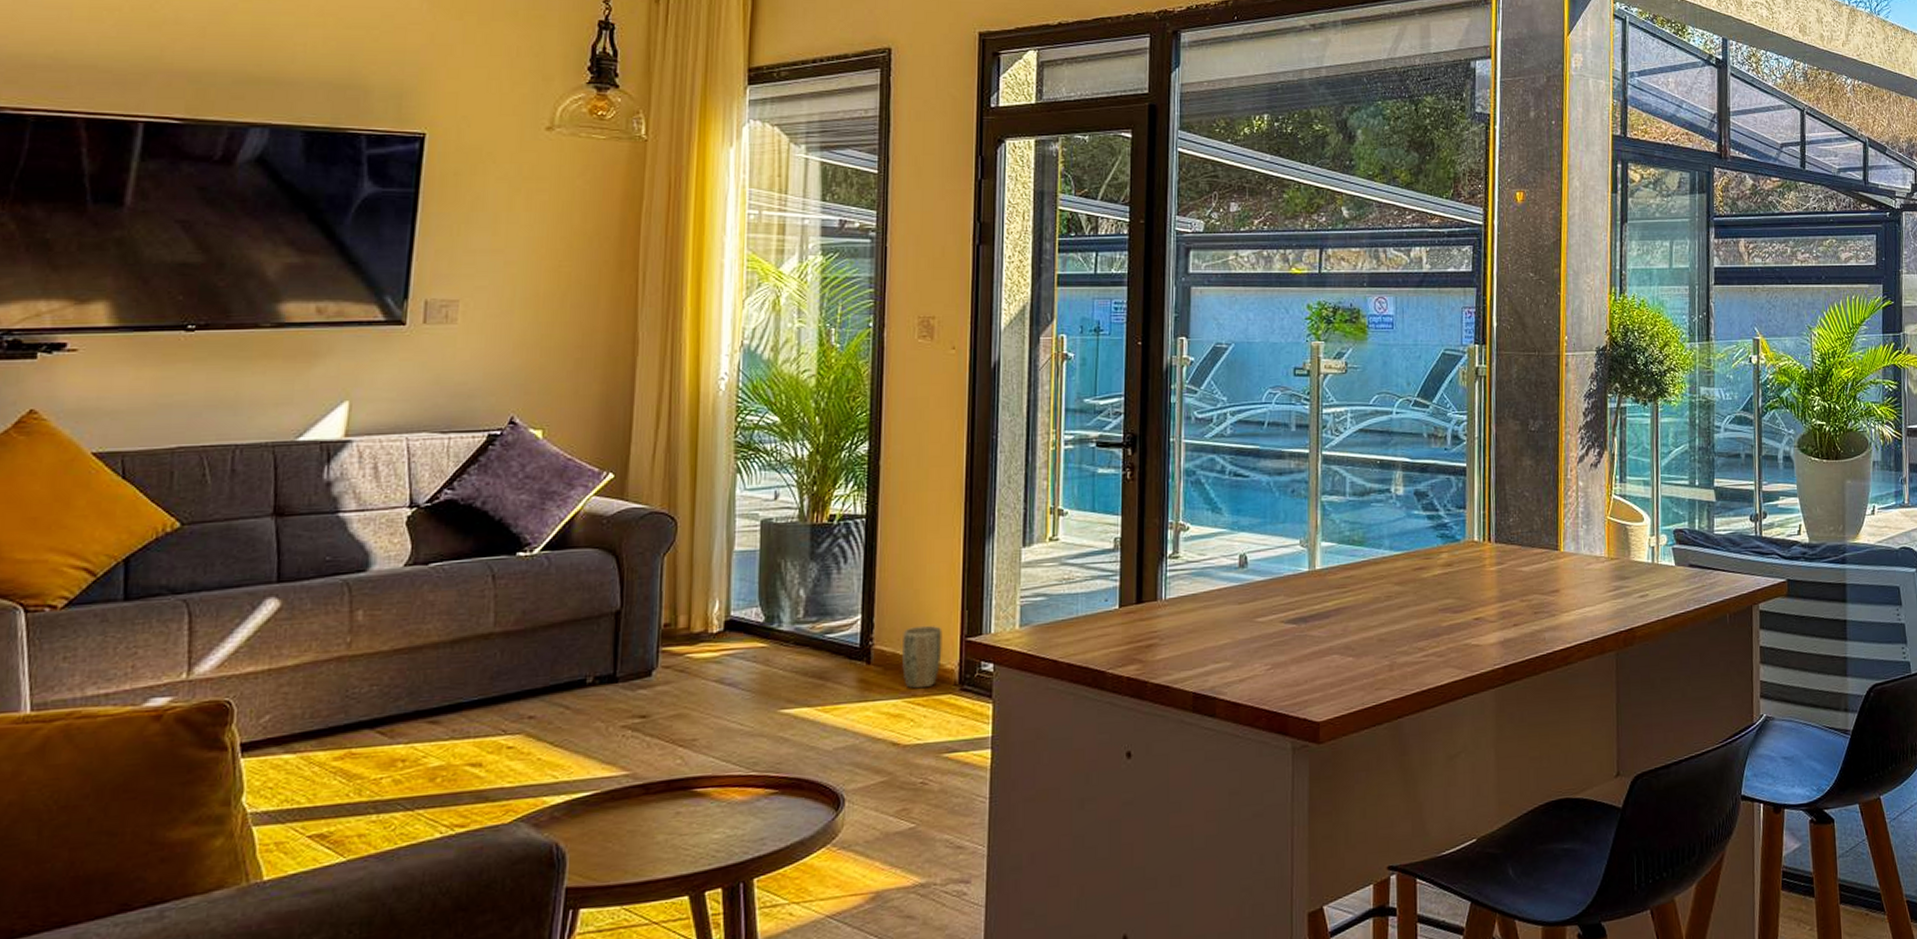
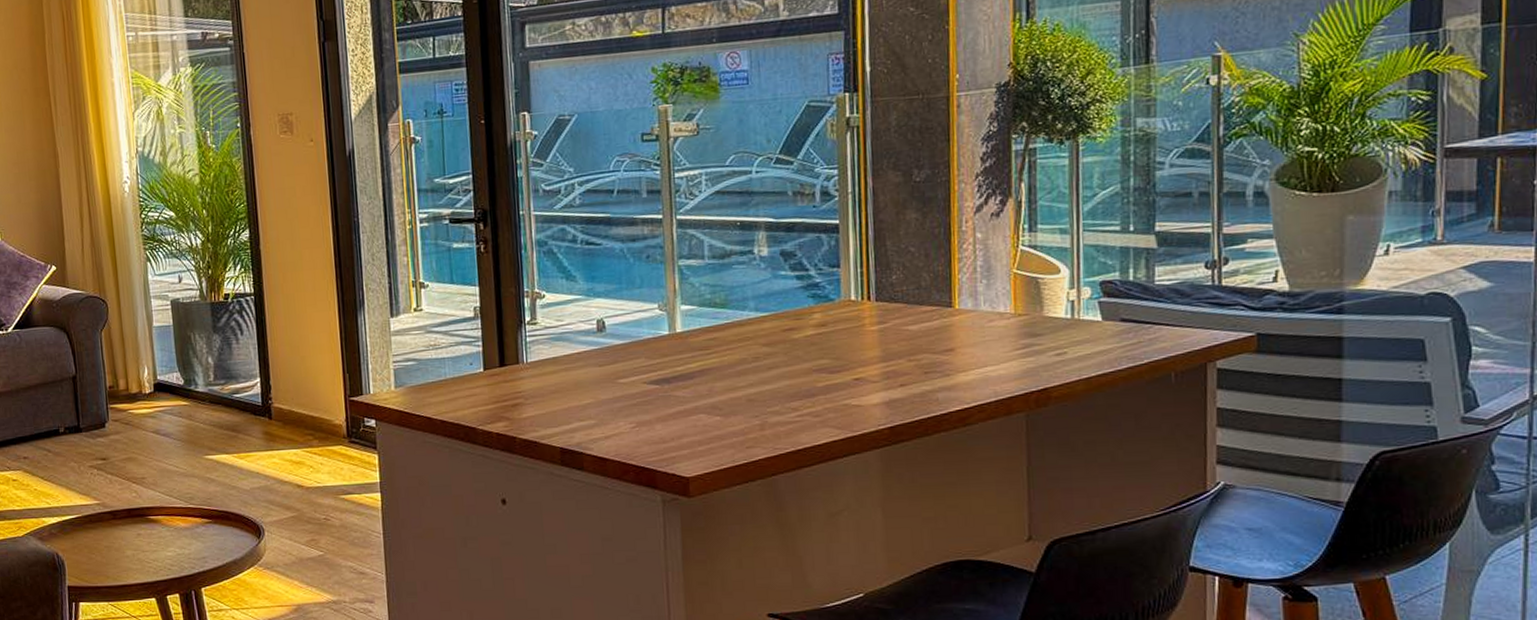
plant pot: present [902,625,943,689] -> none [296,387,331,441]

